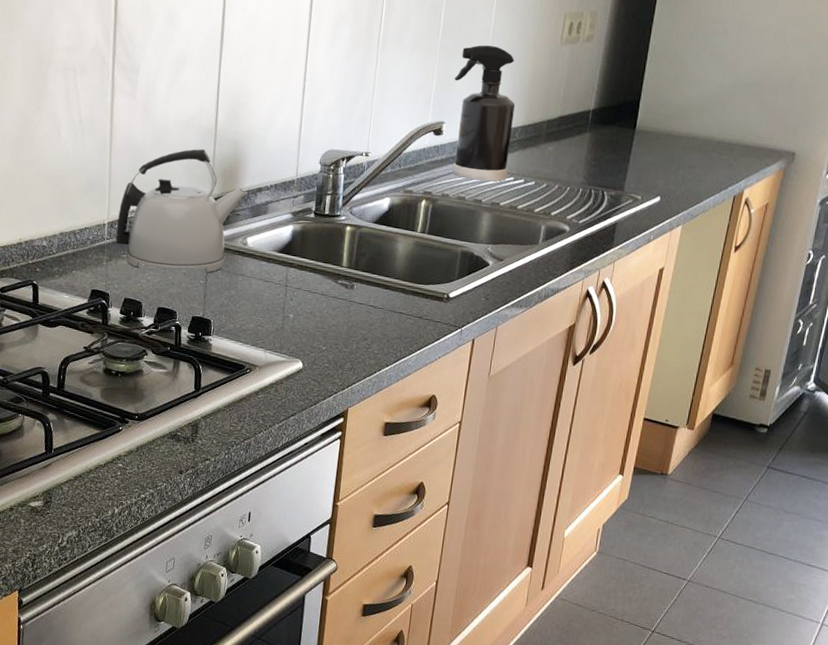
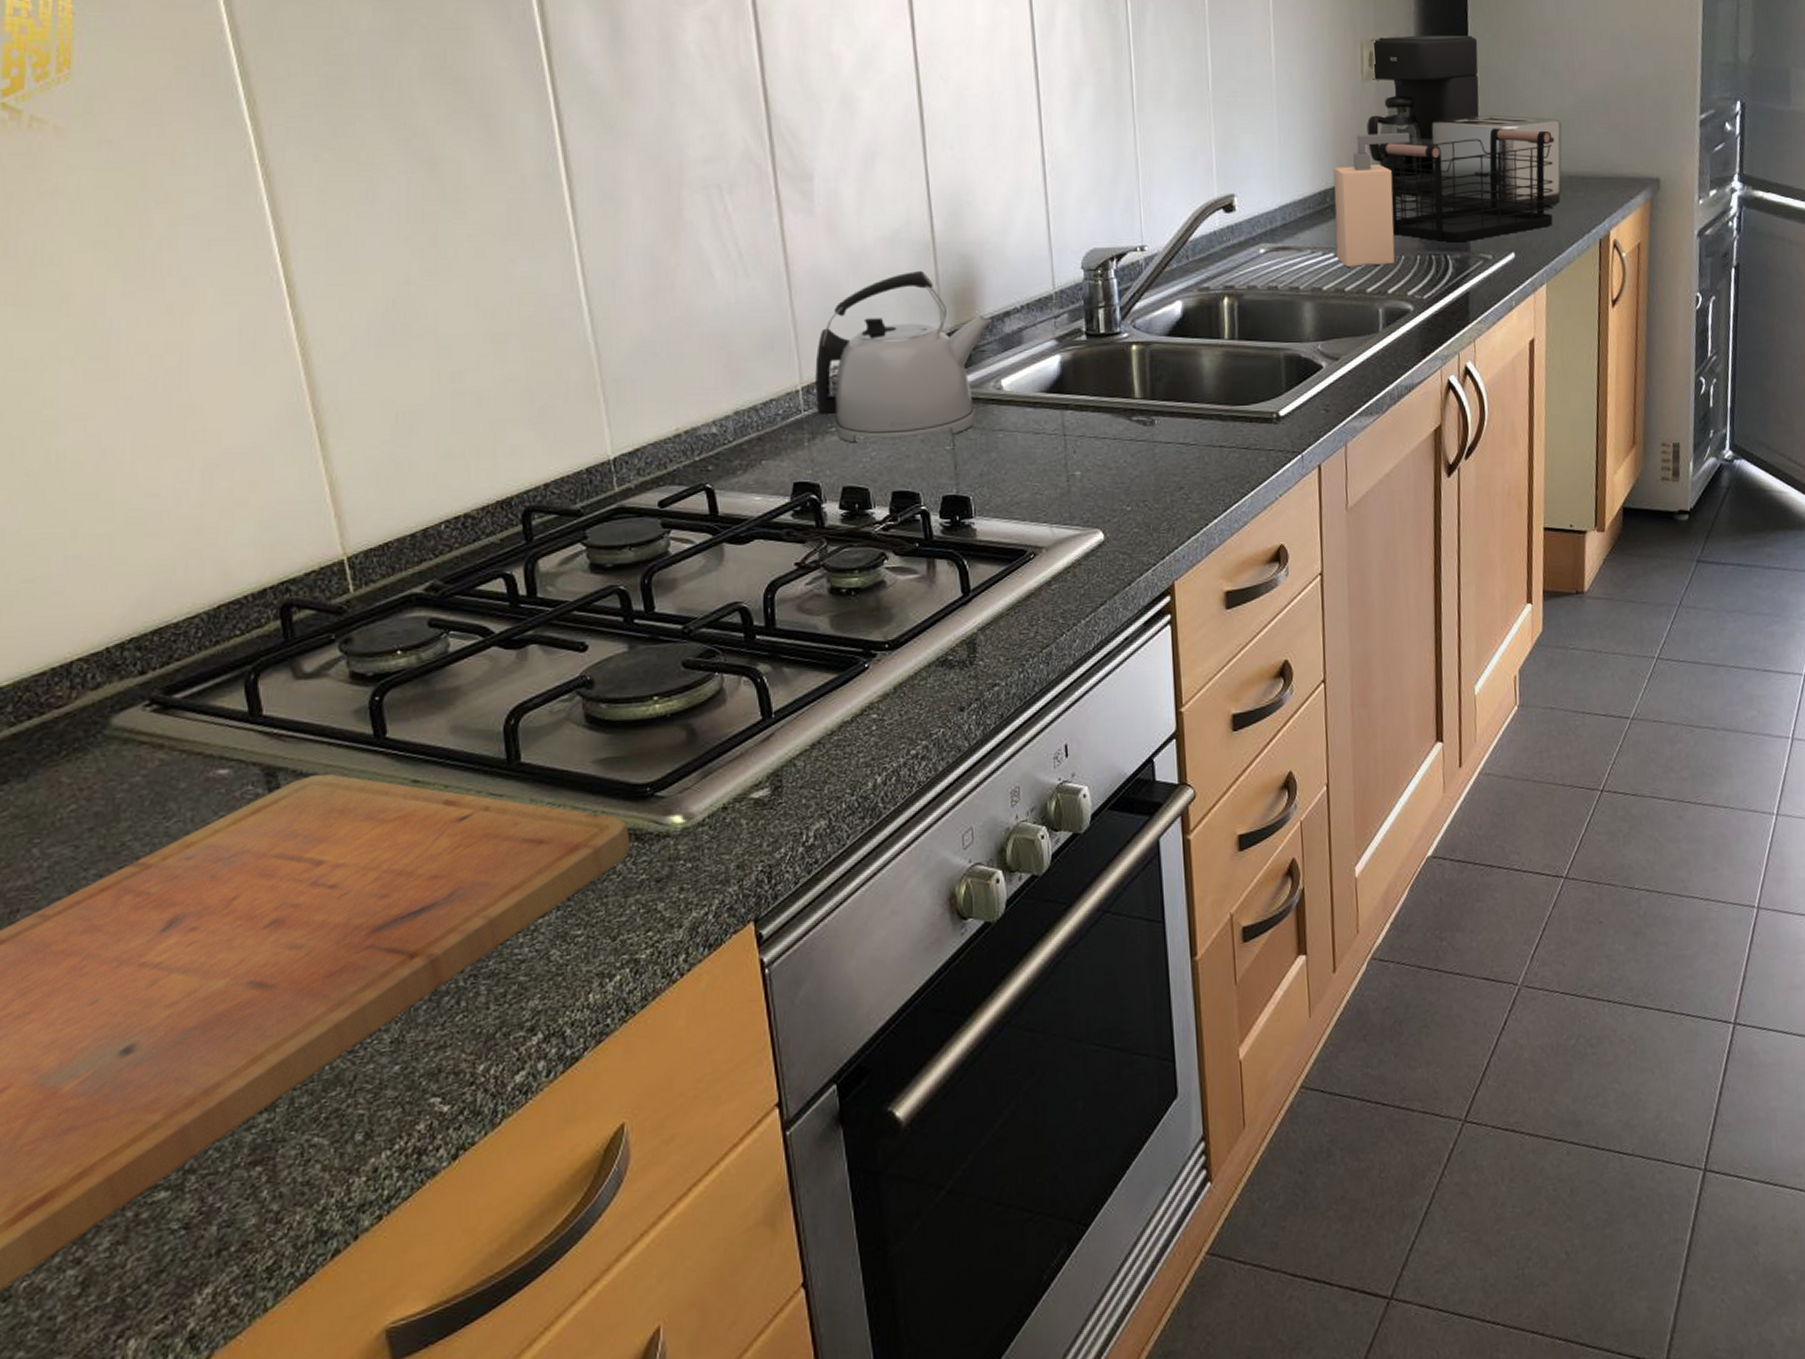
spray bottle: present [452,45,515,182] -> none [1238,91,1325,263]
soap dispenser: none [515,87,591,193] -> present [1333,132,1410,267]
coffee maker: none [556,12,661,142] -> present [1367,35,1480,197]
dish rack: none [563,94,709,183] -> present [1379,128,1554,243]
toaster: none [602,82,719,164] -> present [1431,115,1562,211]

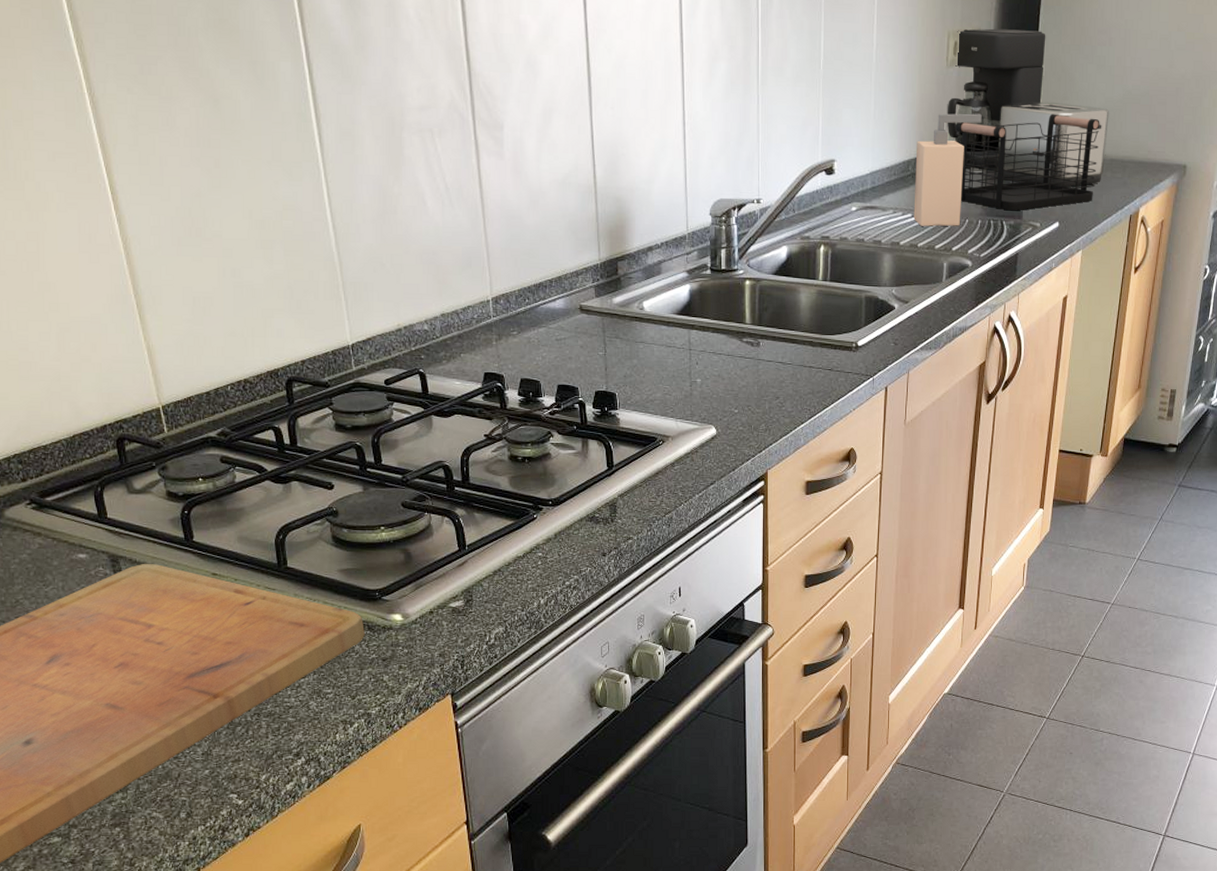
kettle: present [815,270,992,442] -> none [502,209,638,344]

